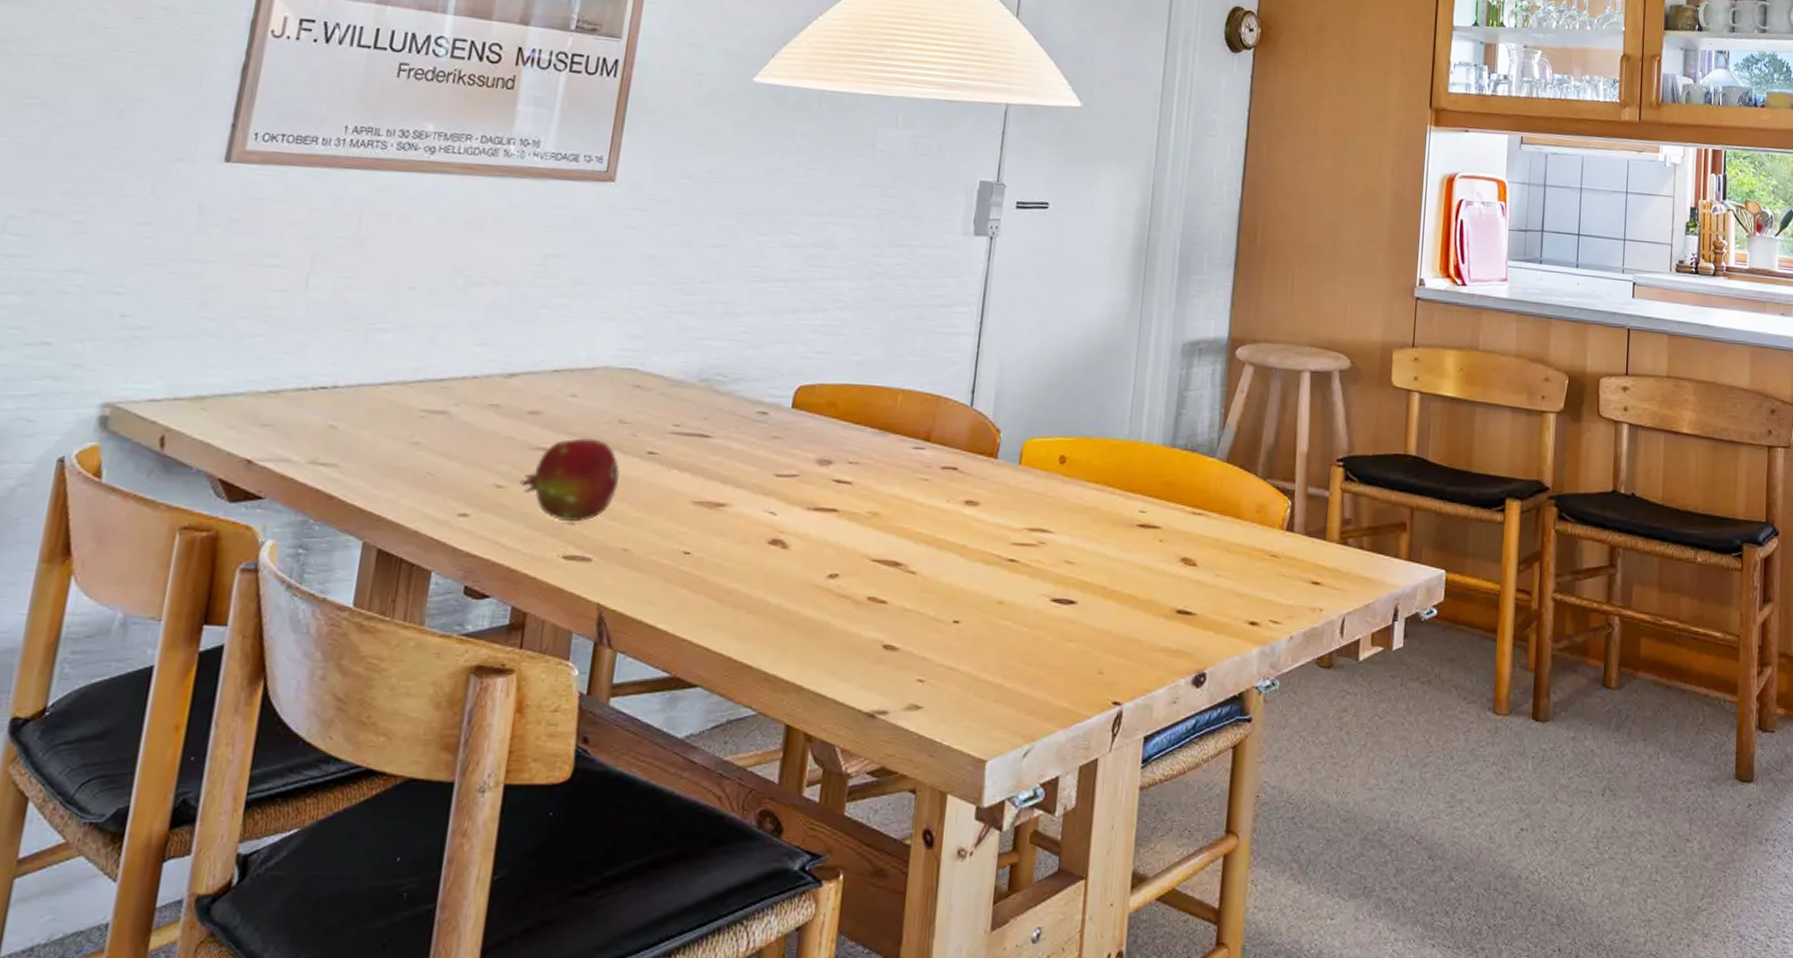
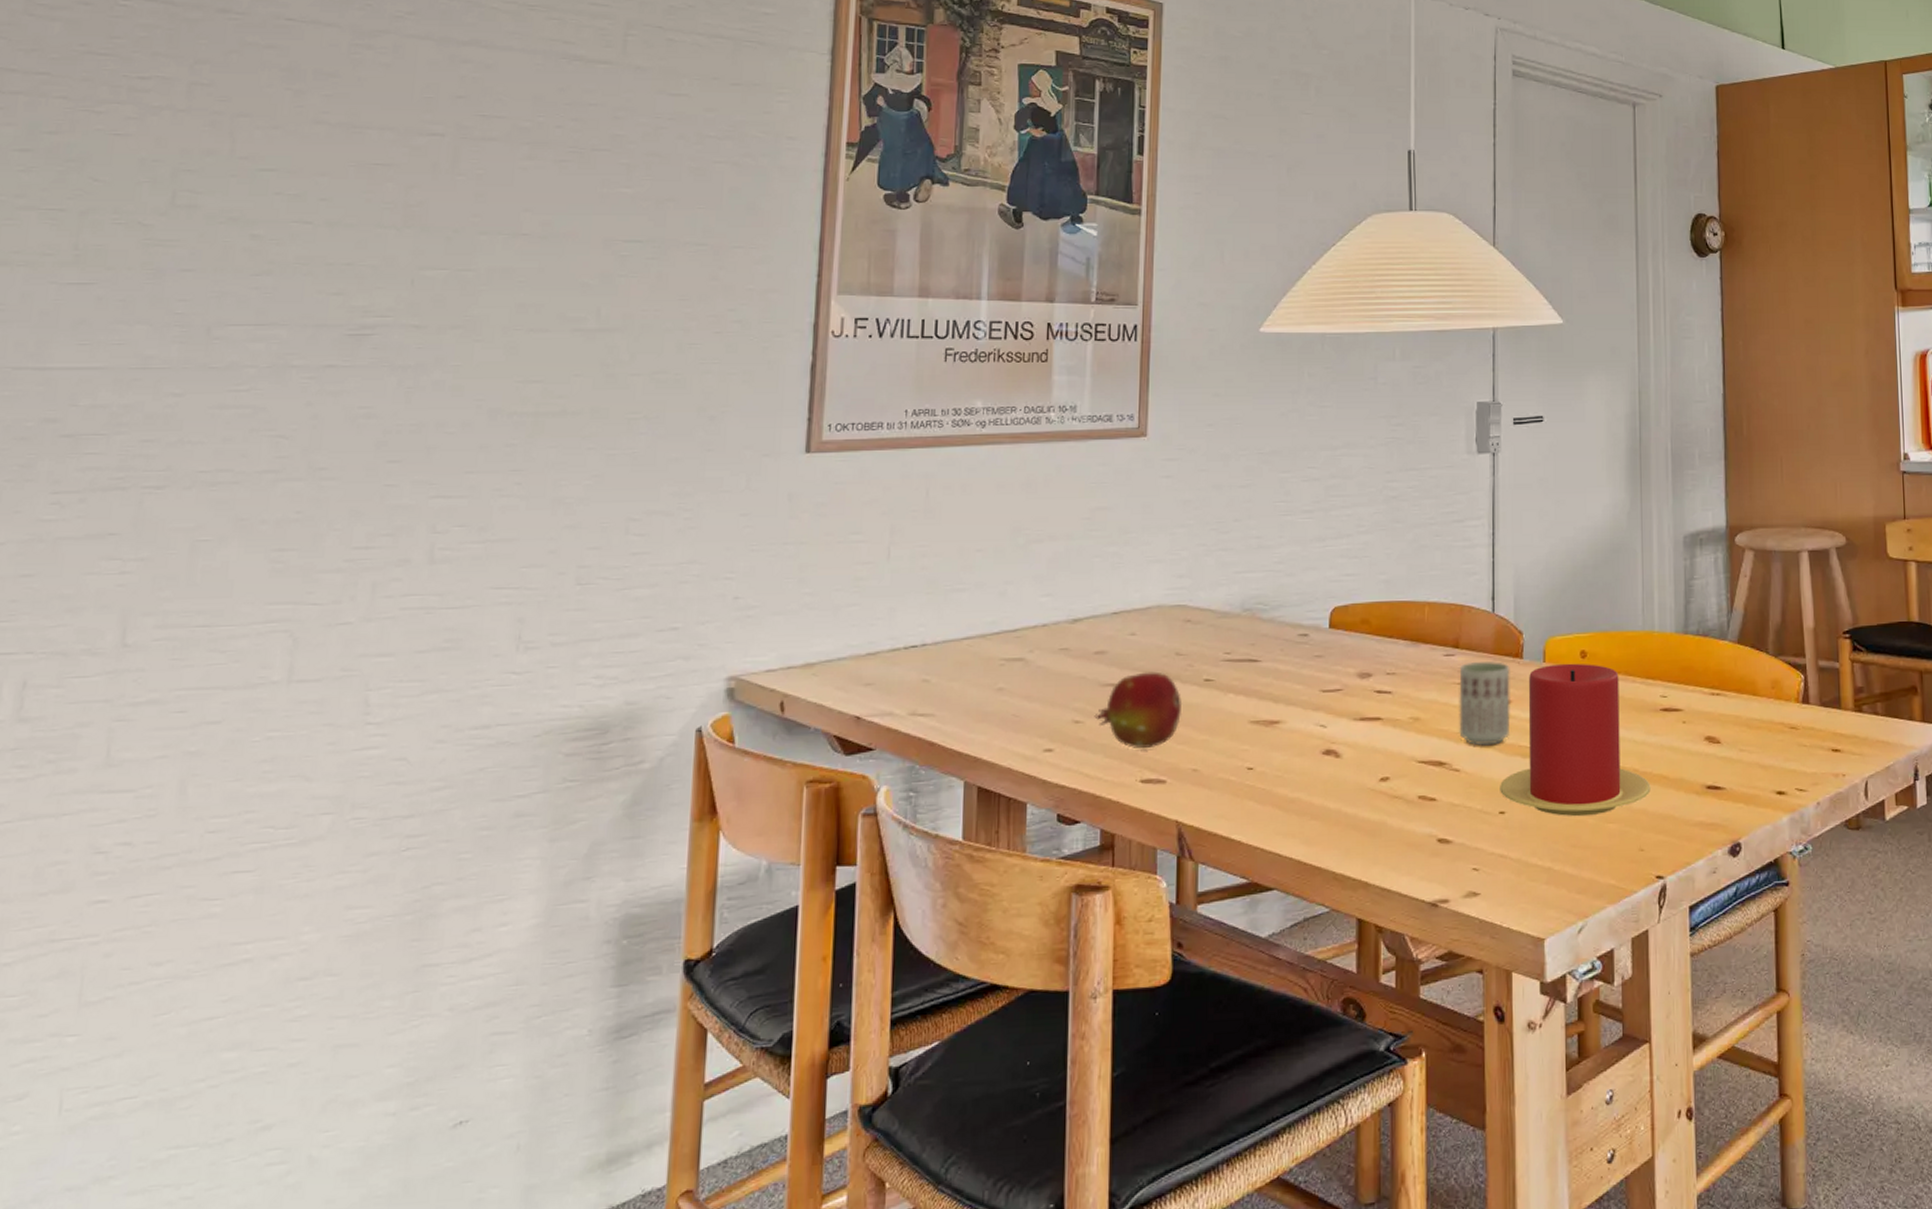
cup: none [920,458,983,549] -> present [1459,662,1510,746]
candle: none [956,467,1118,633] -> present [1500,663,1651,817]

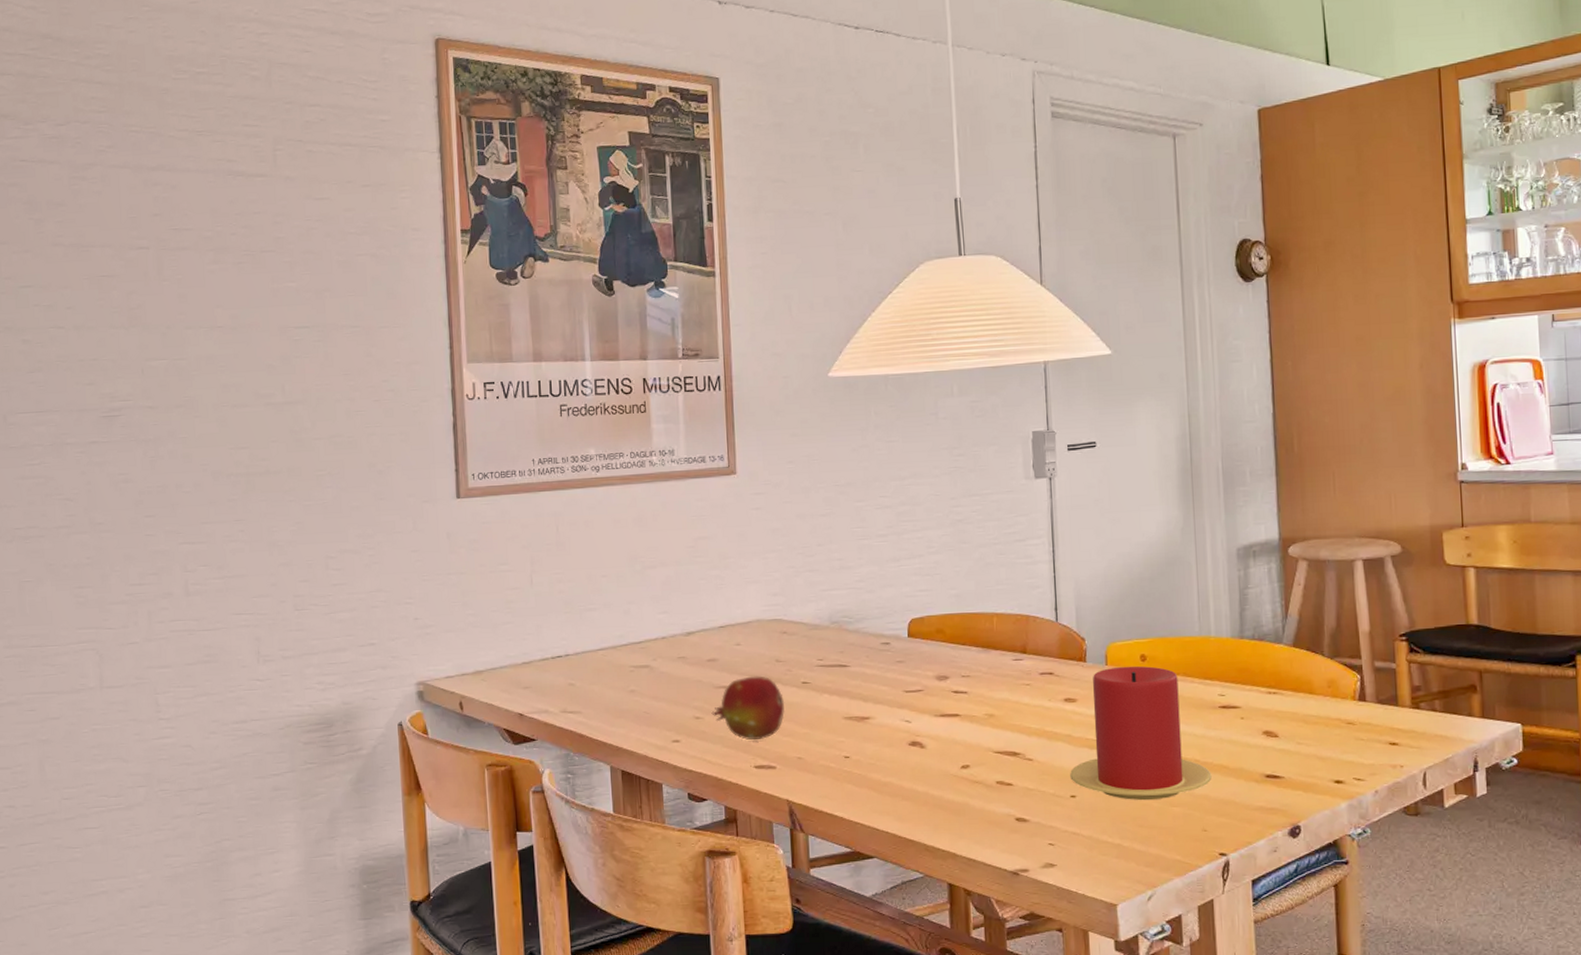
cup: present [1459,662,1510,746] -> none [1028,665,1077,739]

